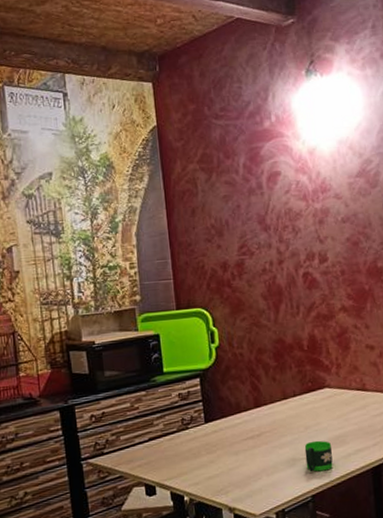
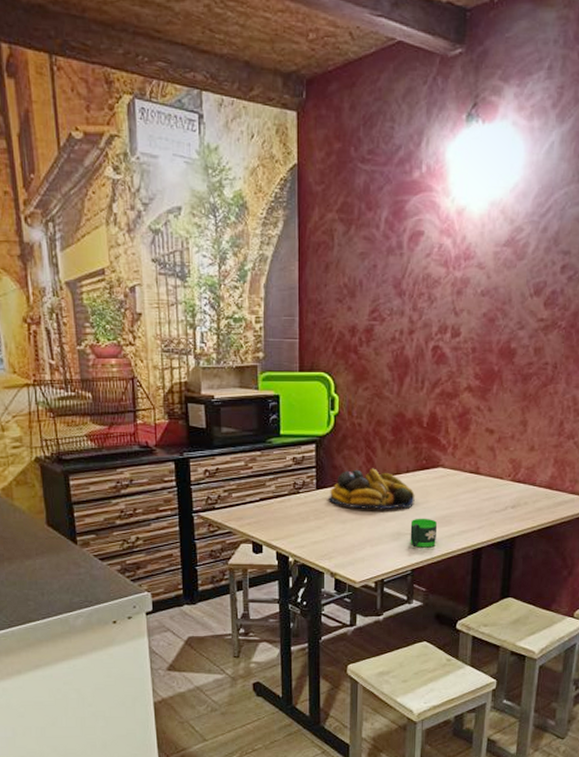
fruit bowl: none [218,395,306,438] -> present [329,468,415,510]

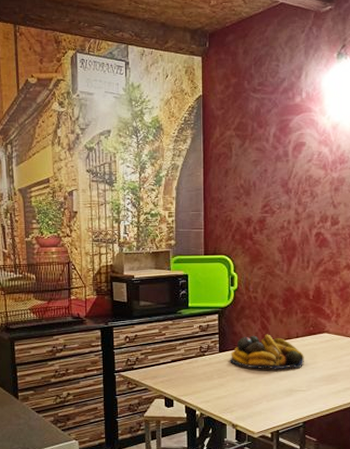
mug: present [410,518,437,548] -> none [301,376,324,403]

